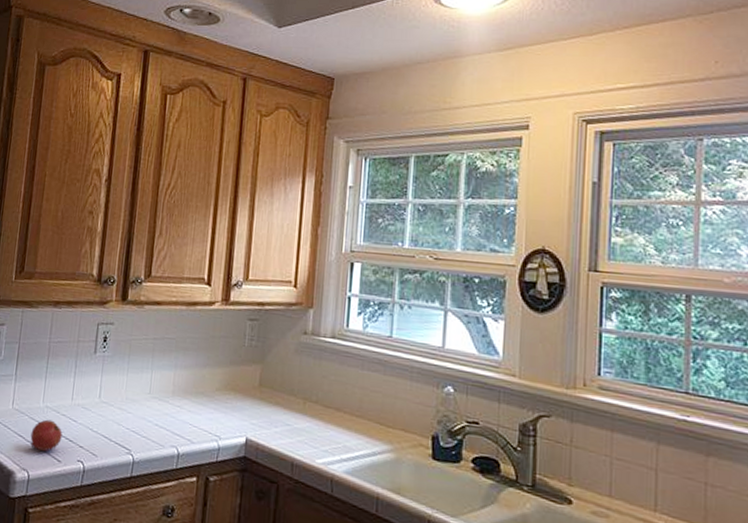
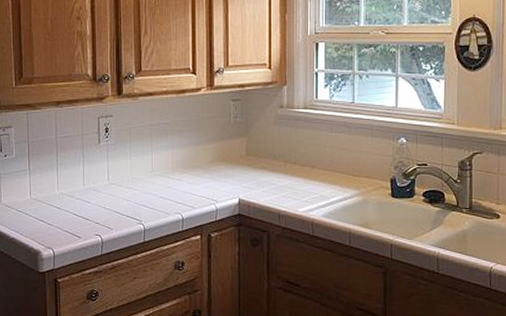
fruit: present [30,419,63,452] -> none [50,204,79,231]

